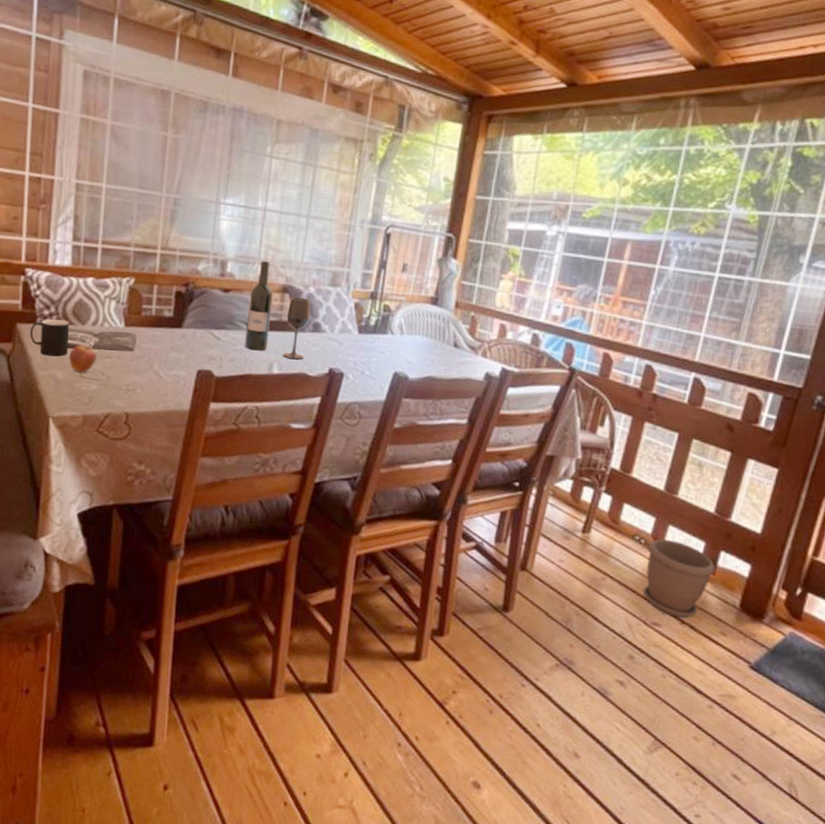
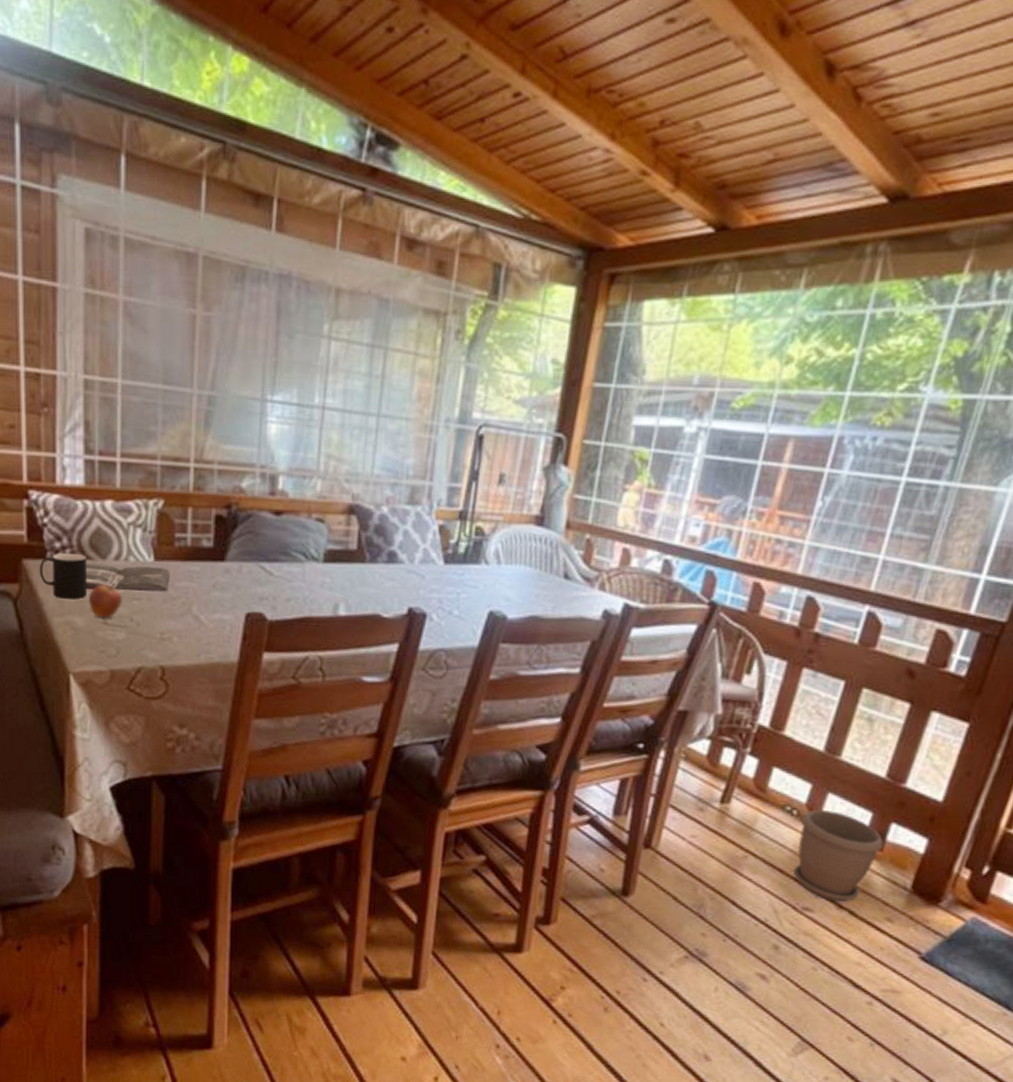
wine bottle: present [244,260,274,351] -> none [302,473,338,588]
wine glass: present [283,297,311,360] -> none [350,520,384,598]

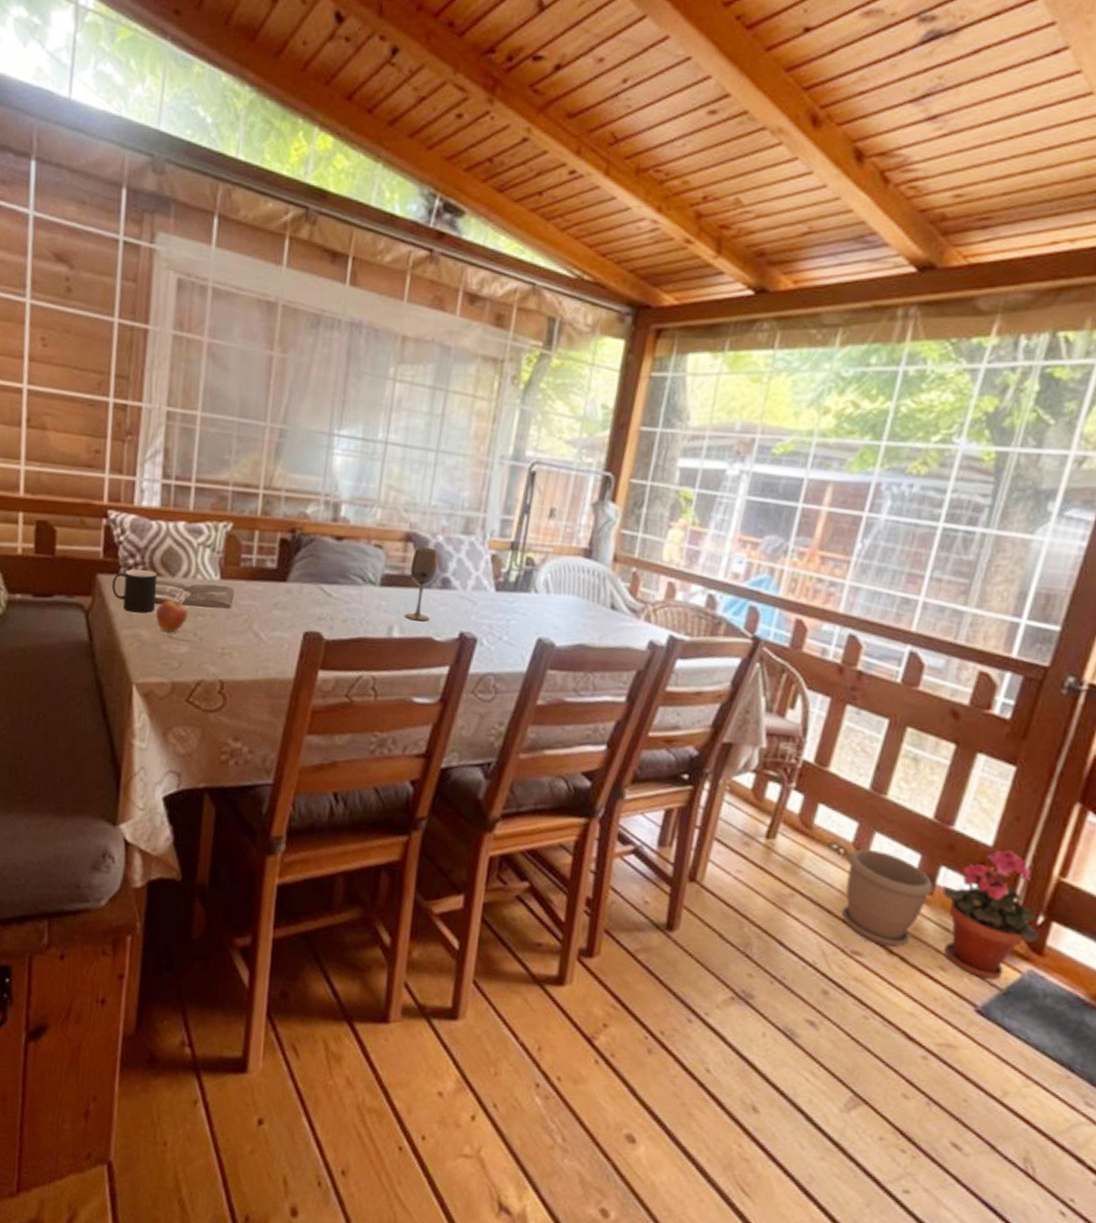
wine glass: none [350,520,384,598] -> present [405,547,439,622]
potted plant: none [892,804,984,928] -> present [942,850,1039,980]

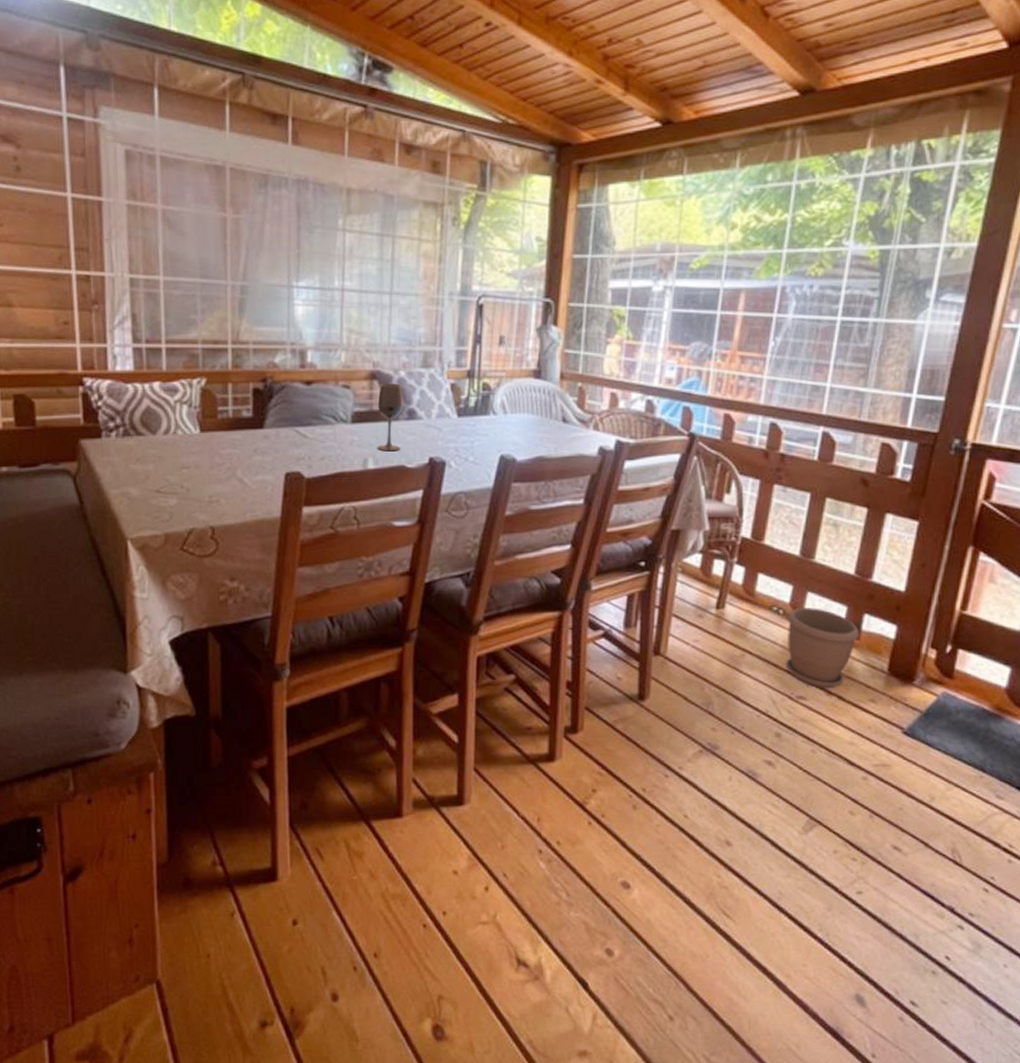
cup: present [111,569,158,613] -> none [95,431,141,472]
magazine: present [155,580,235,609] -> none [138,438,215,461]
fruit: present [156,598,189,632] -> none [142,454,173,487]
potted plant: present [942,850,1039,980] -> none [867,593,948,705]

